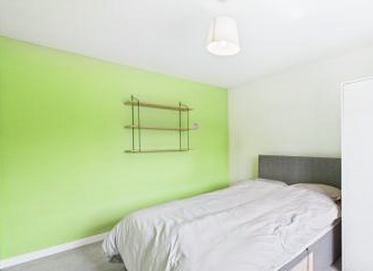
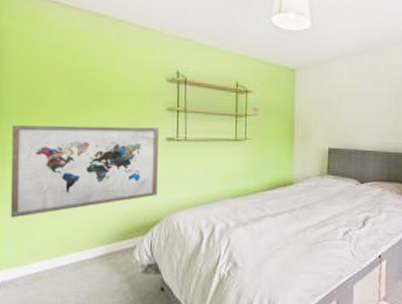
wall art: none [8,143,119,218] -> present [10,125,160,218]

